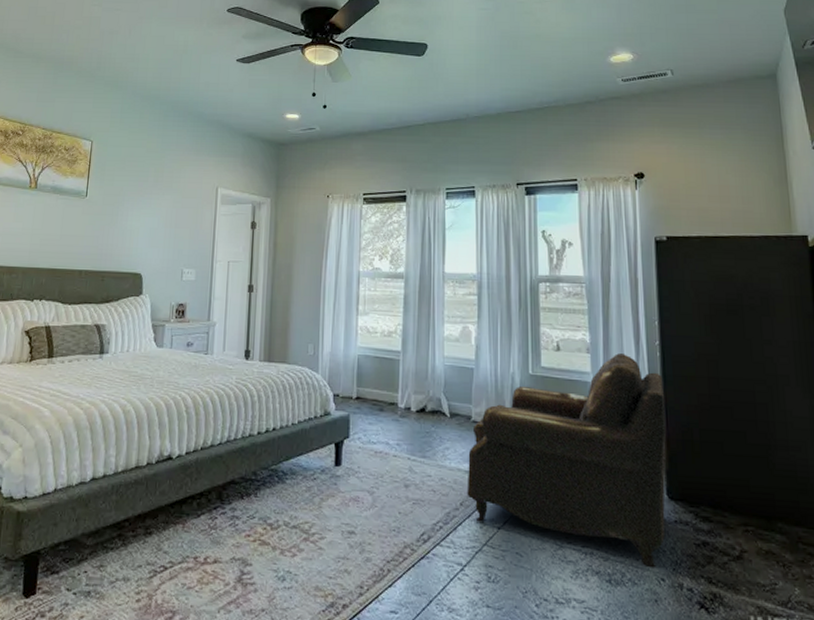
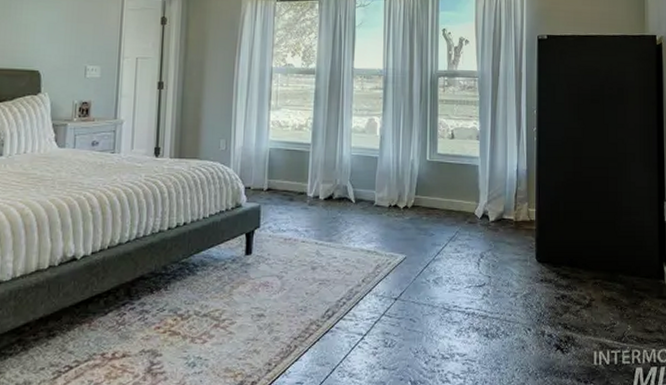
leather: present [467,353,666,568] -> none [368,139,538,321]

